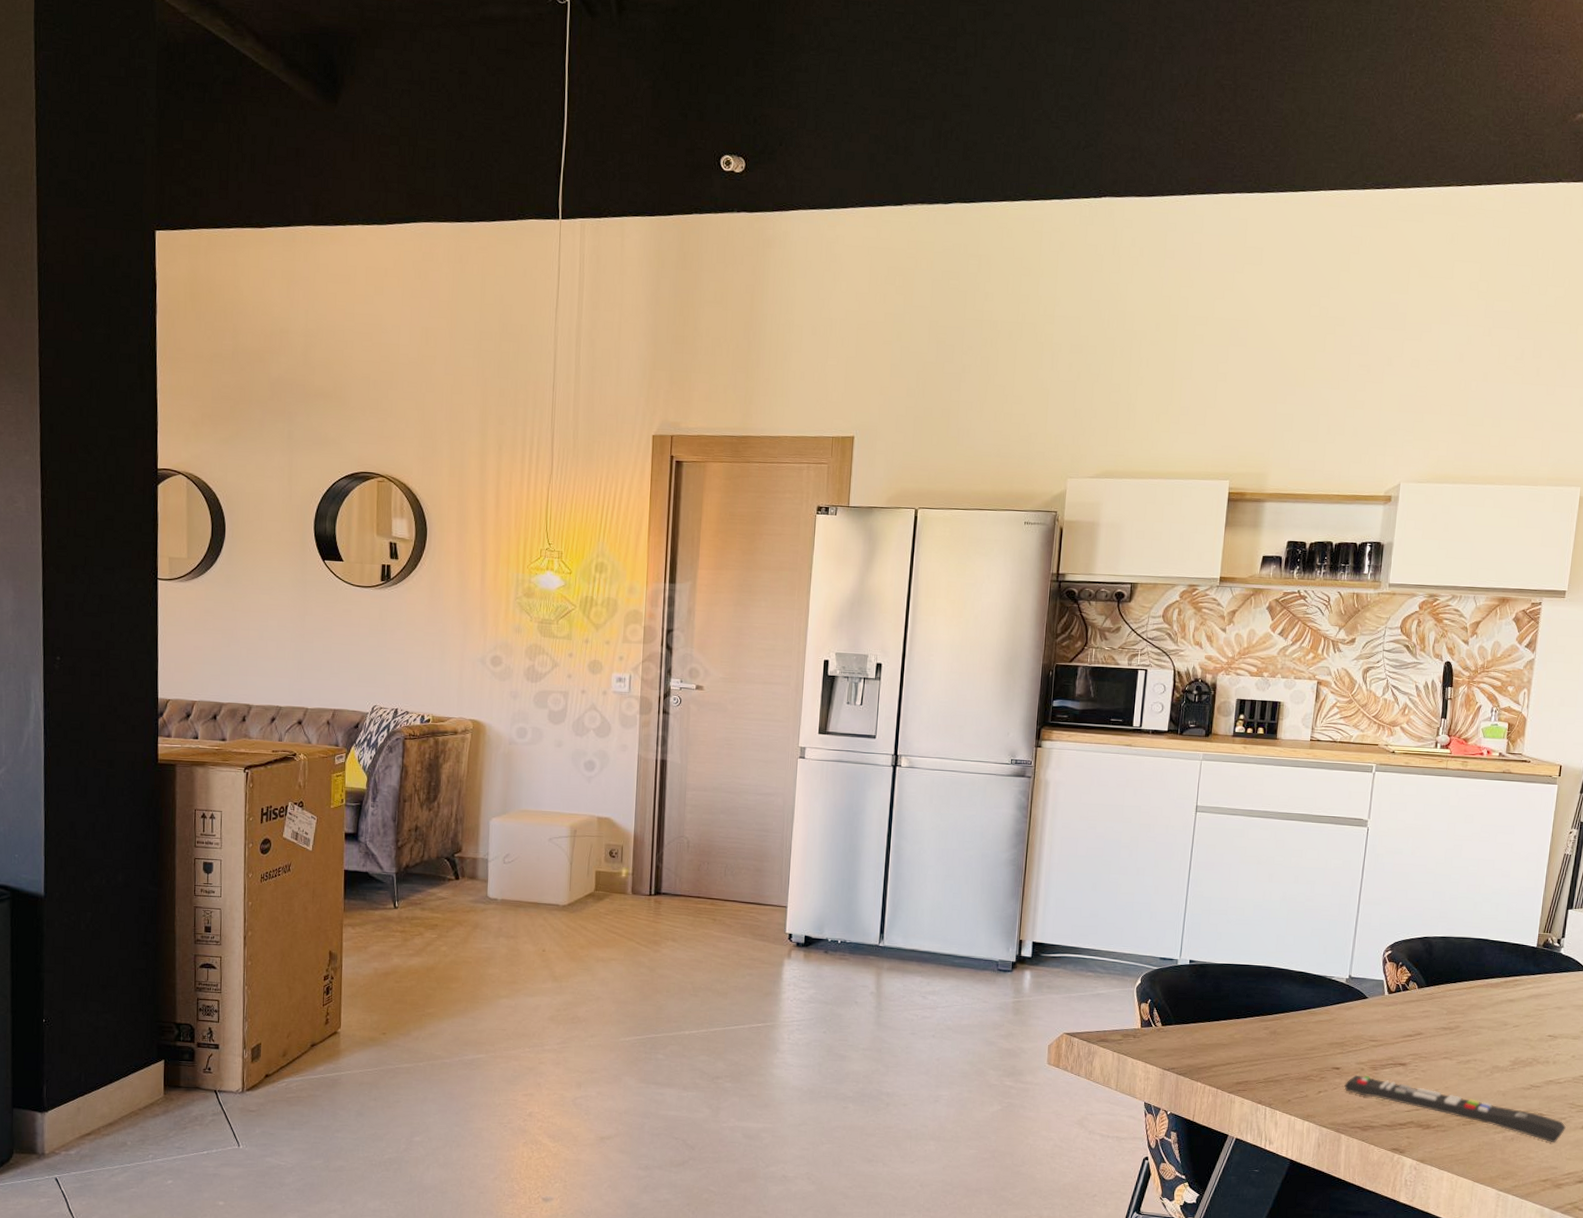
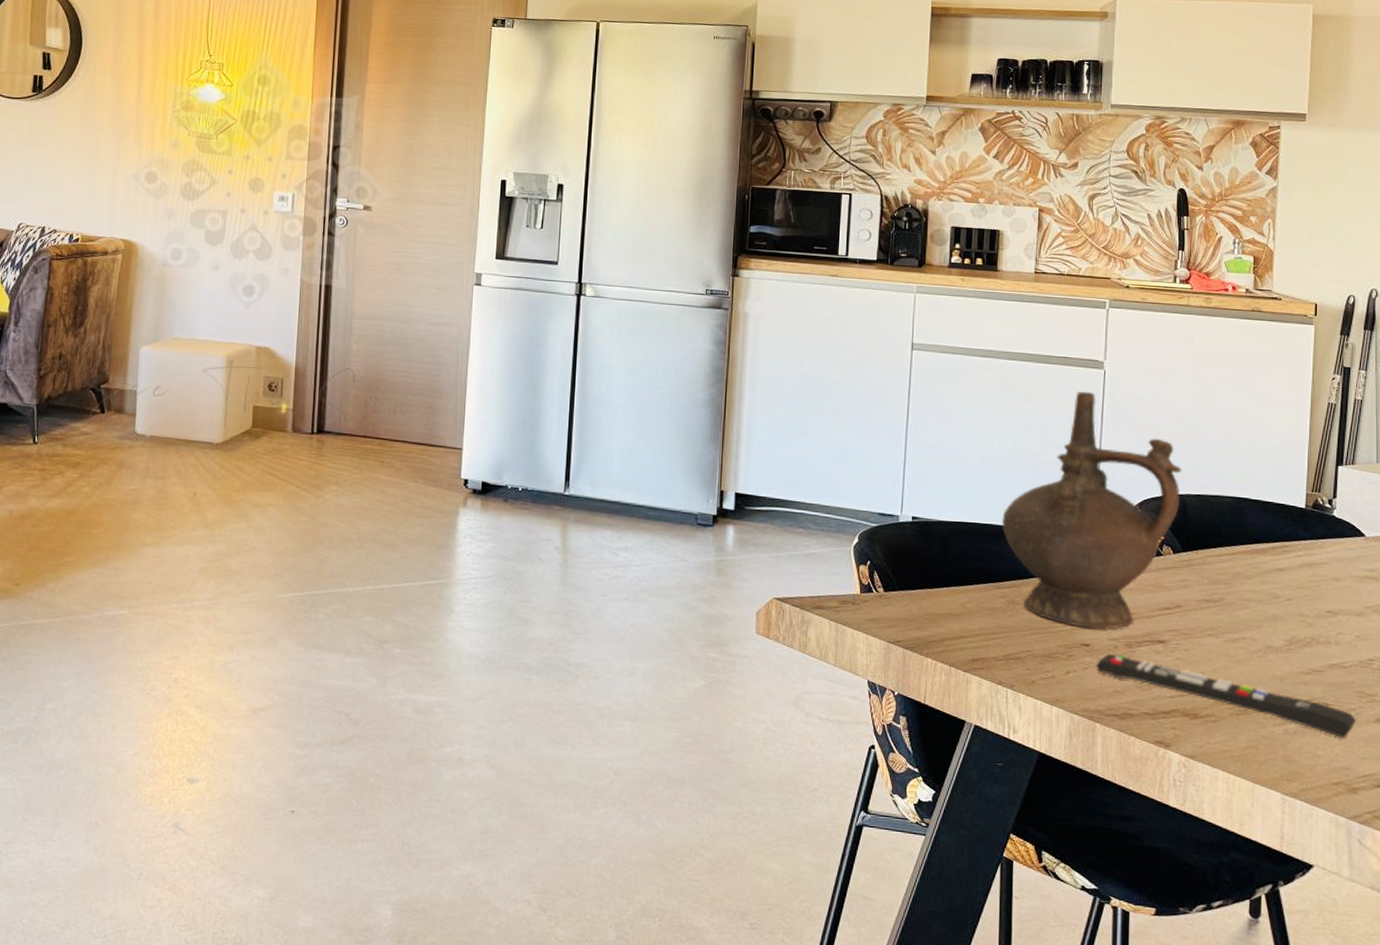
ceremonial vessel: none [1268,847,1431,1055] -> present [1001,391,1182,629]

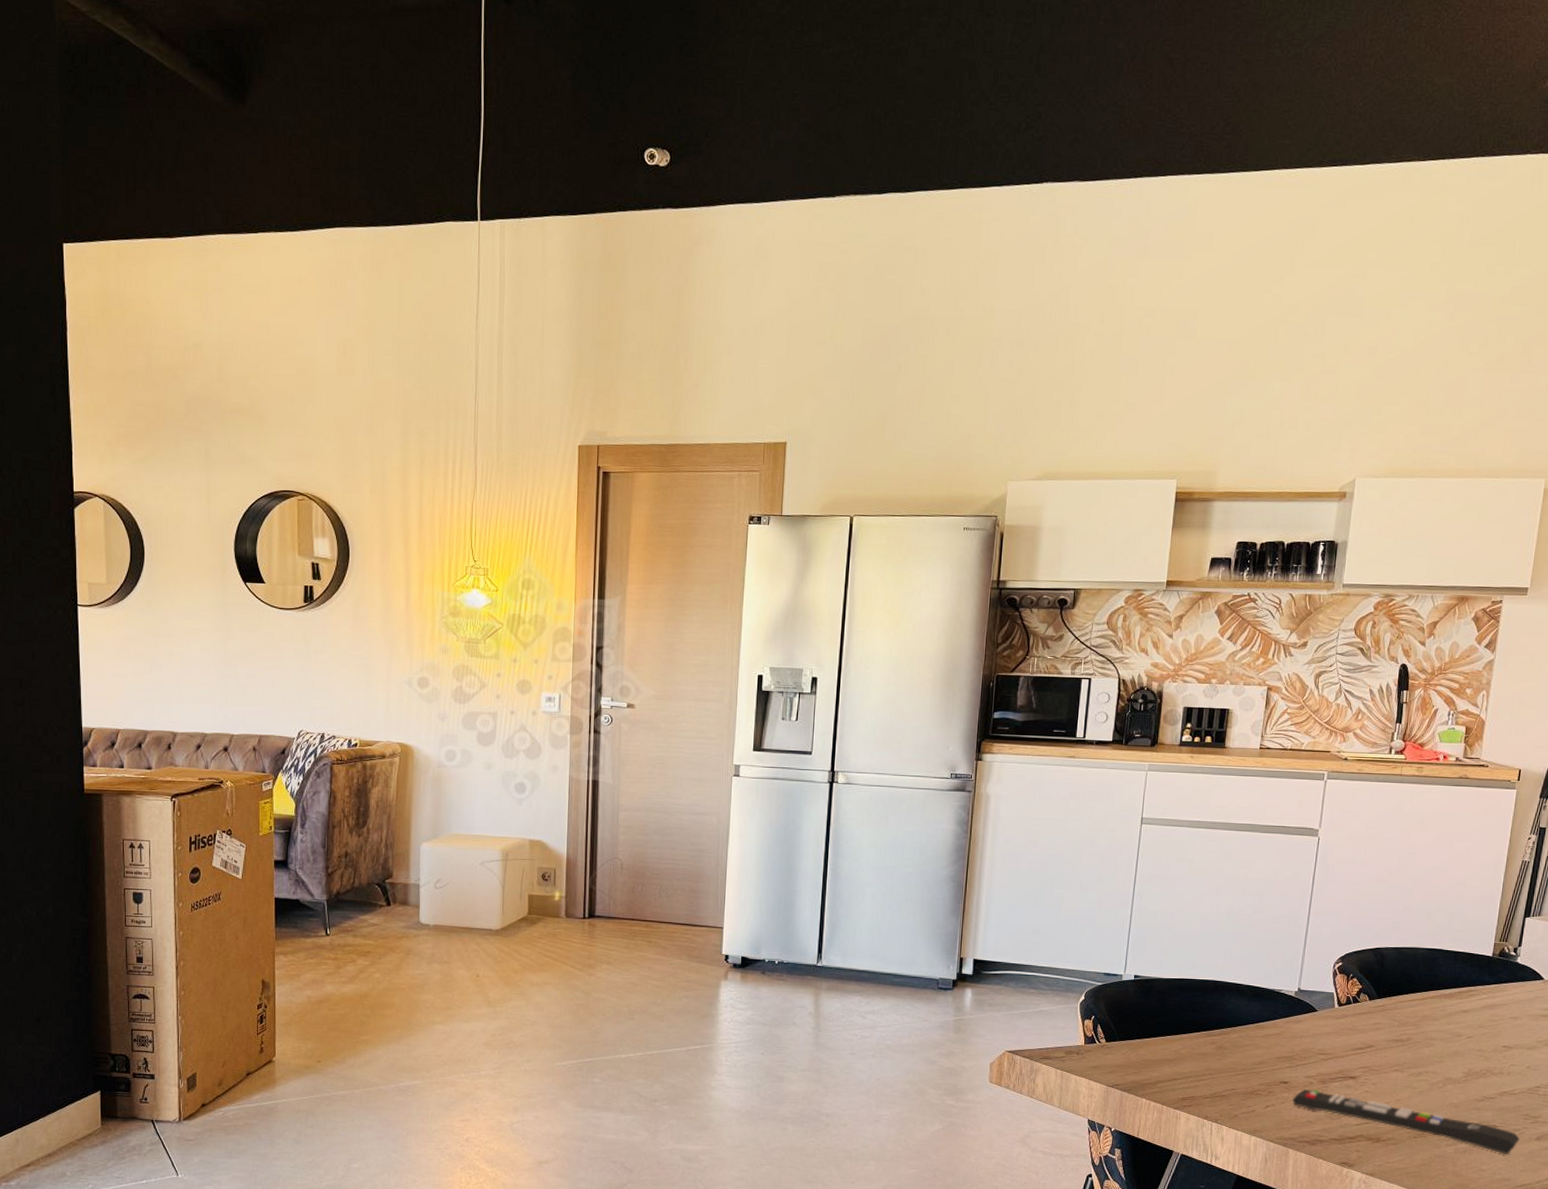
ceremonial vessel: present [1001,391,1182,629] -> none [1215,857,1383,1069]

